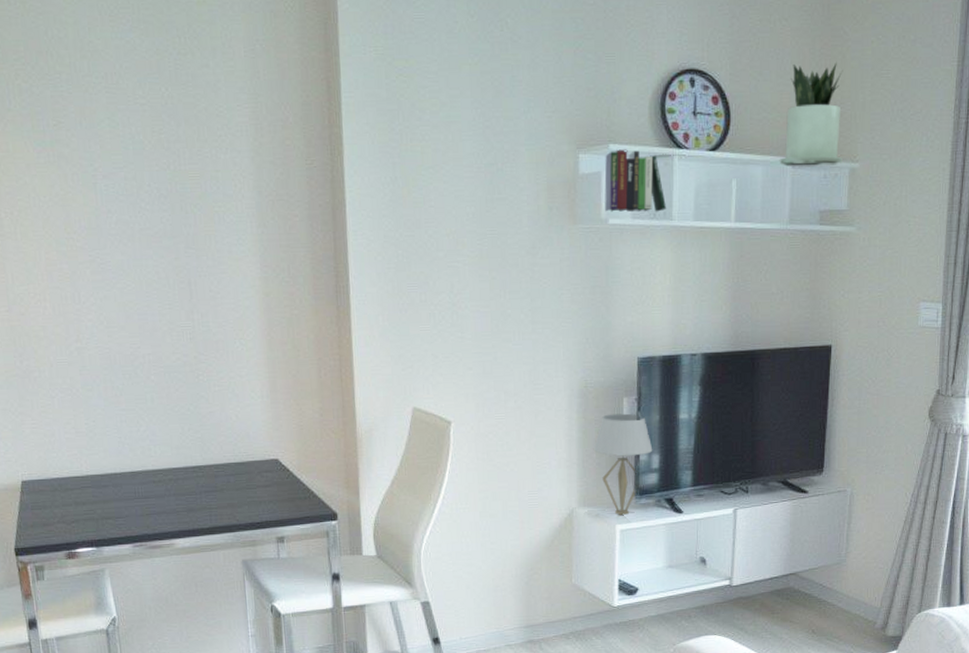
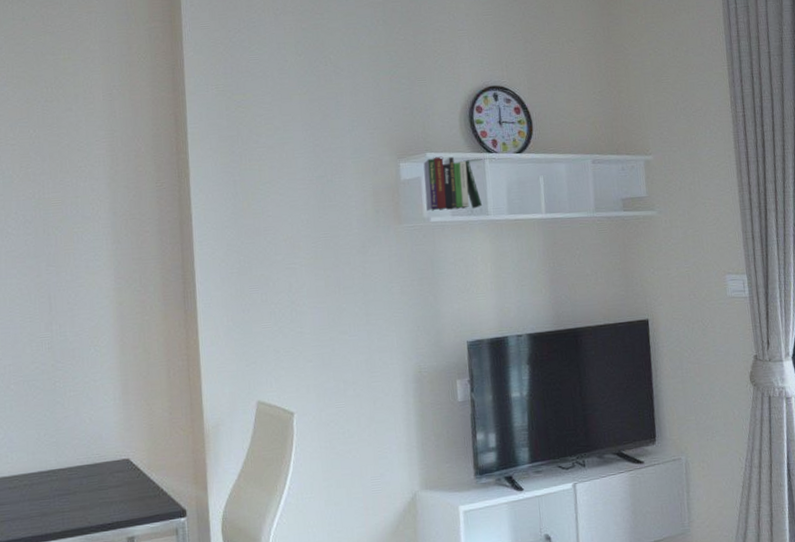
table lamp: present [593,413,653,515] -> none [431,395,489,496]
planter: present [779,62,844,168] -> none [579,73,638,163]

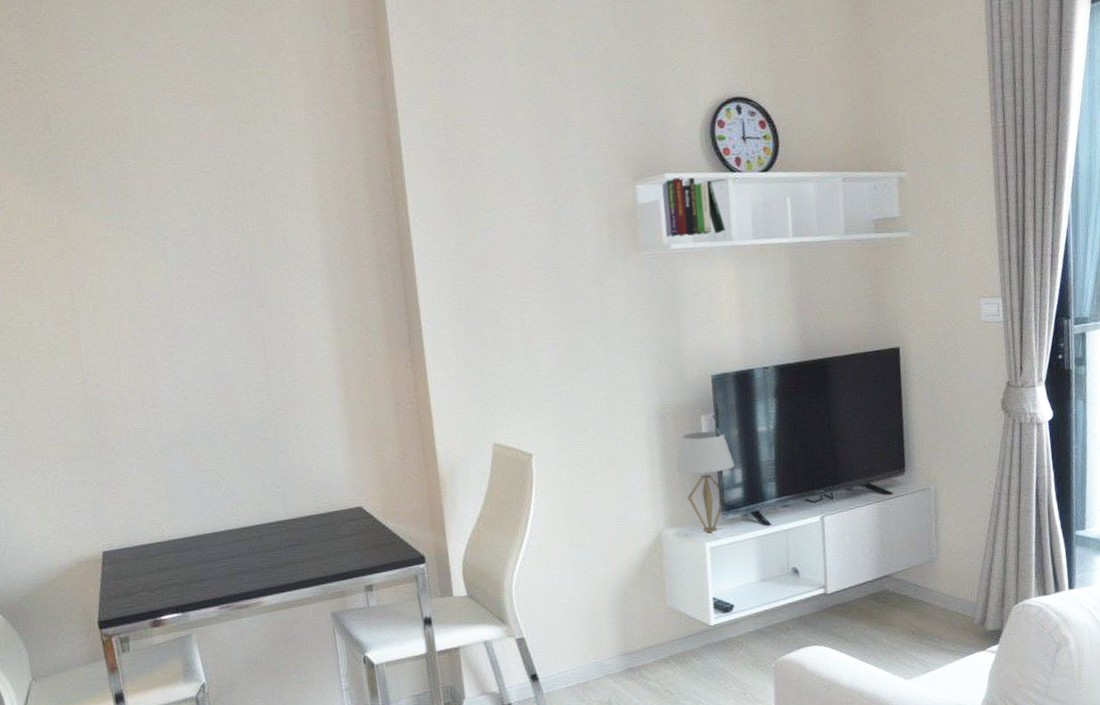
table lamp: none [431,395,489,496] -> present [675,431,735,533]

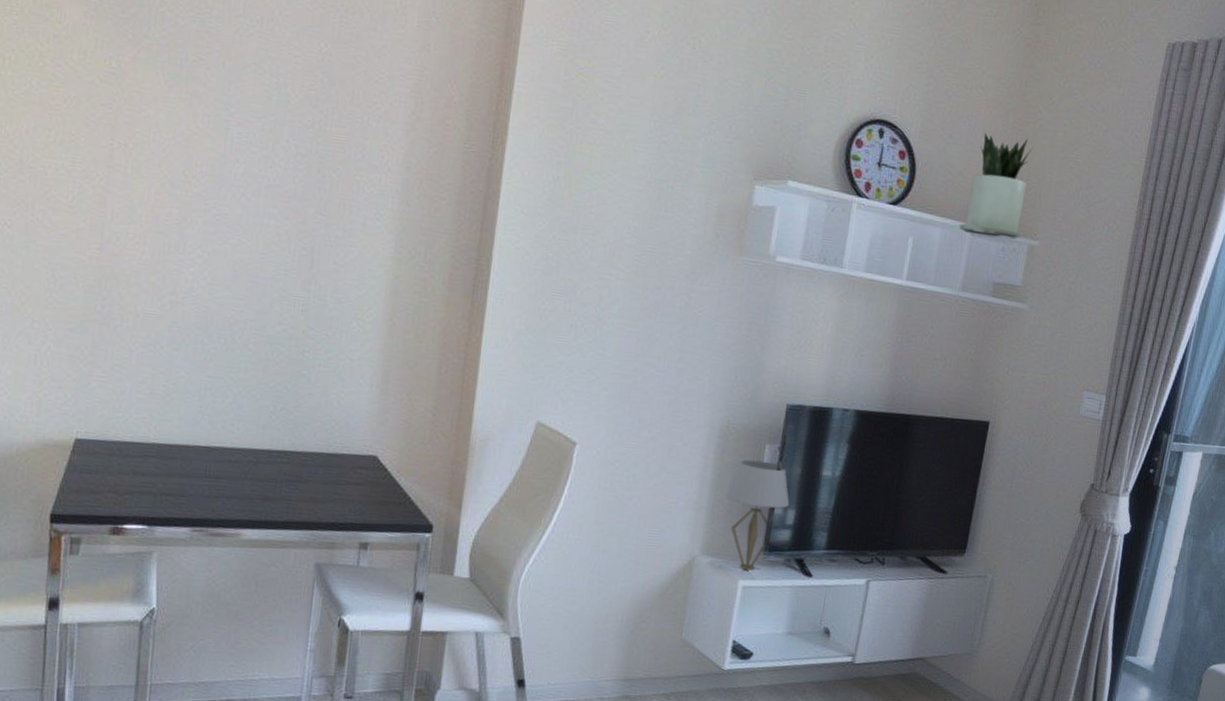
books: present [661,177,726,238] -> none [774,187,839,257]
planter: none [829,80,891,181] -> present [959,133,1033,240]

